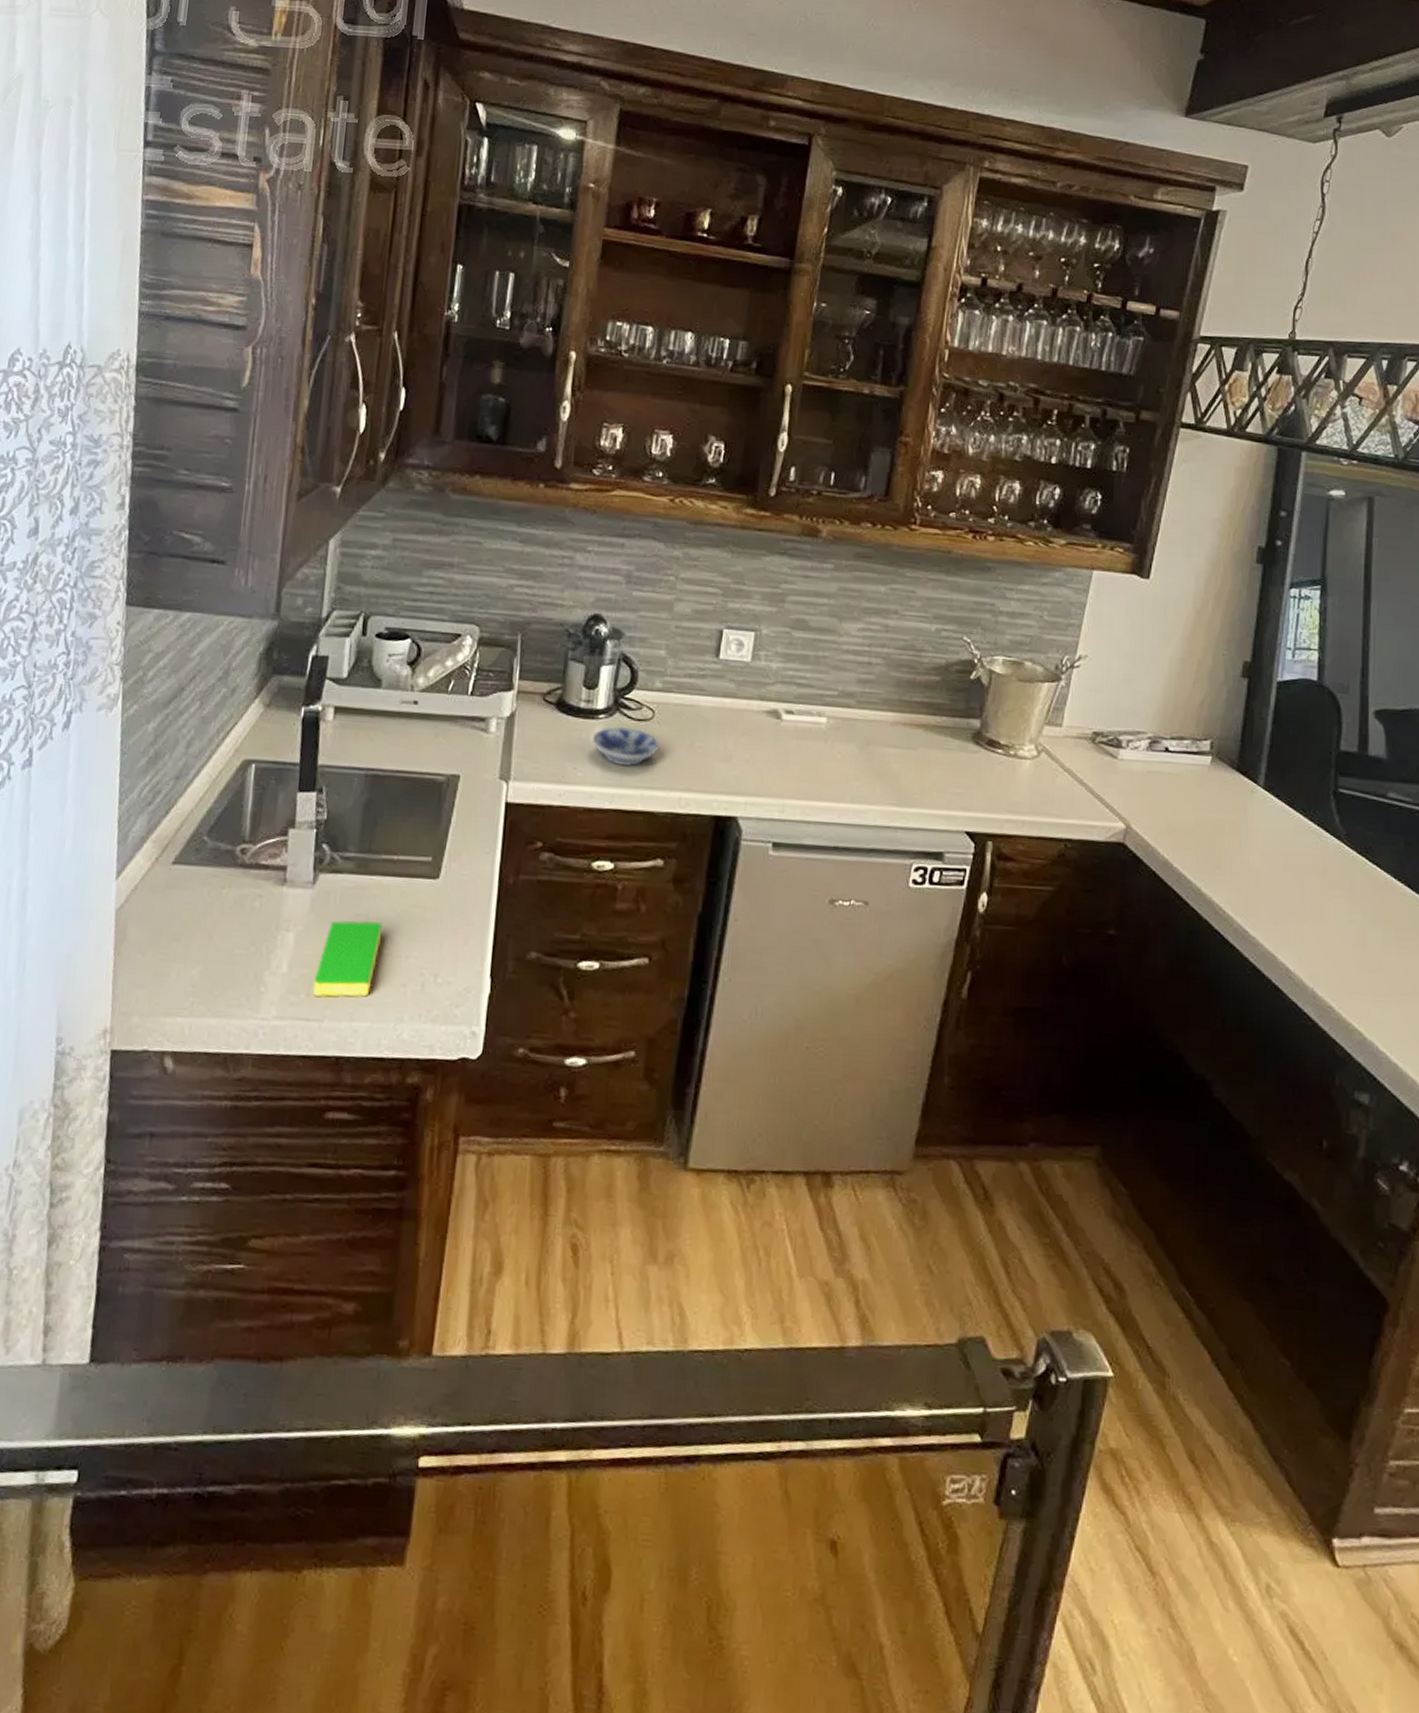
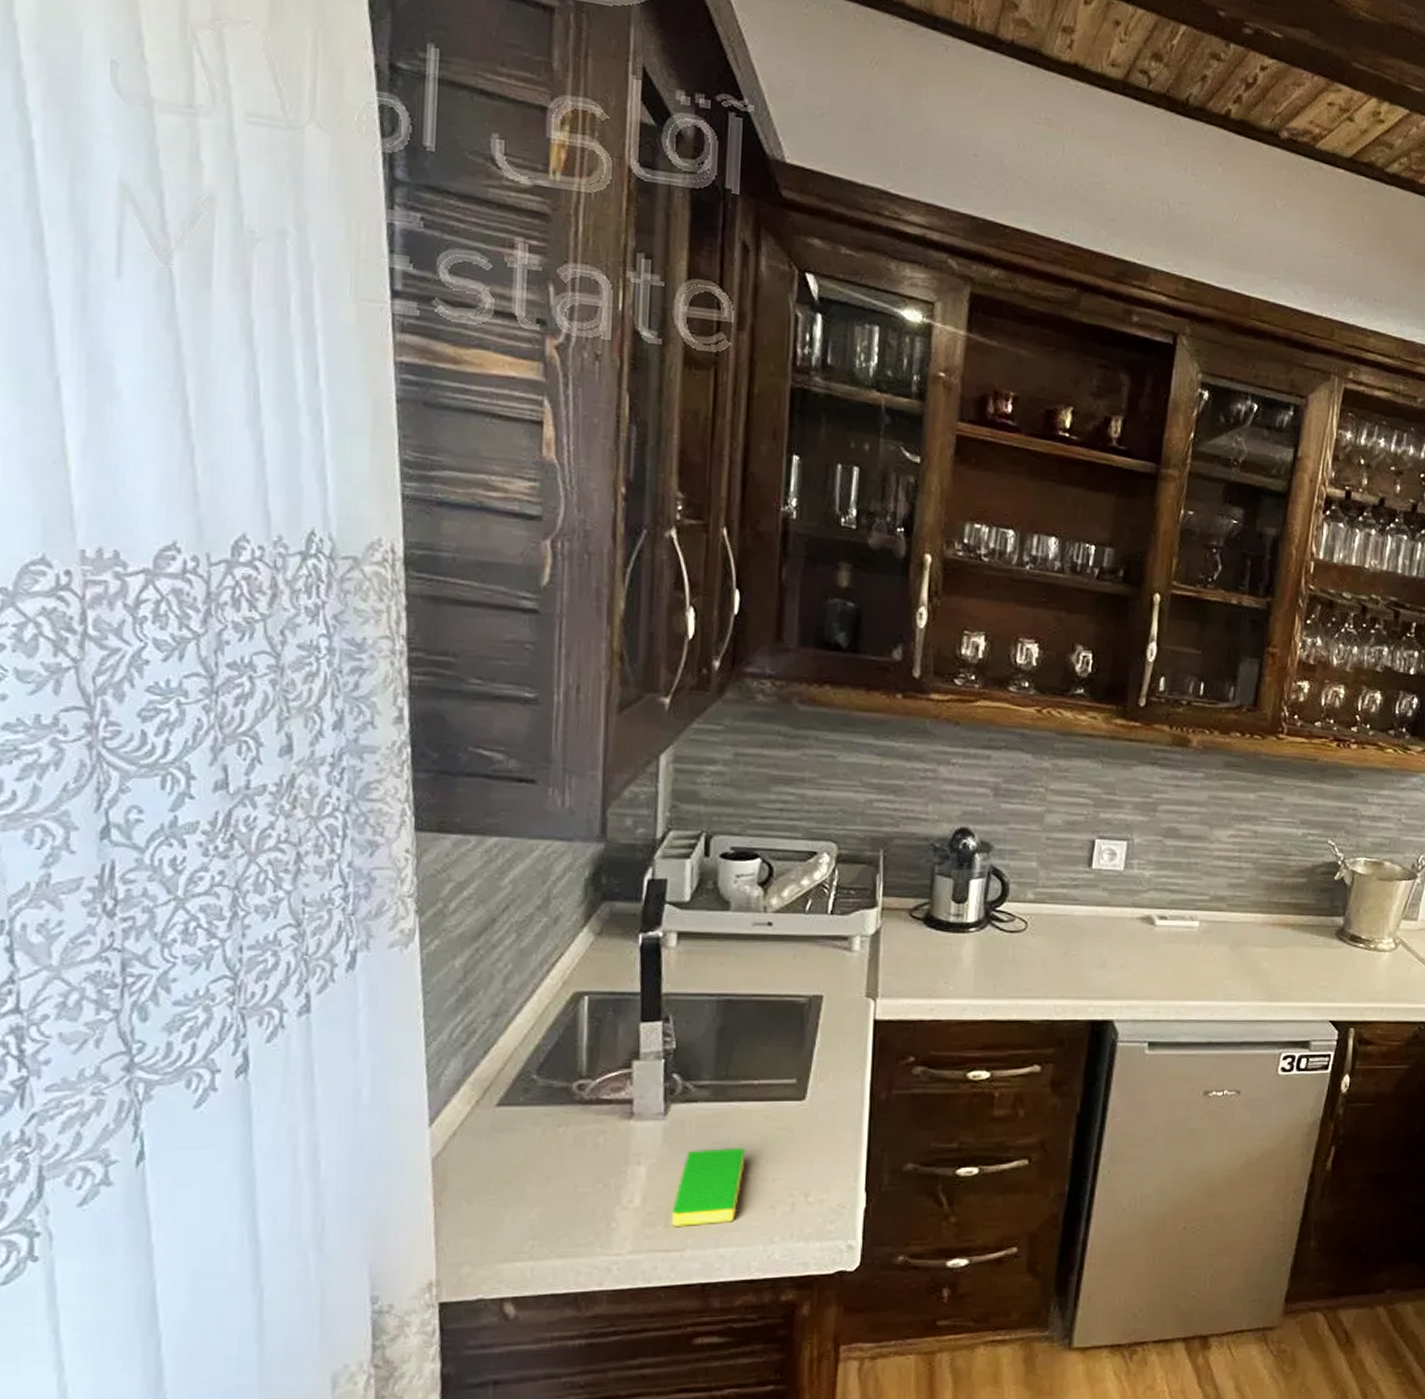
bowl: present [592,726,659,767] -> none [963,938,1033,978]

